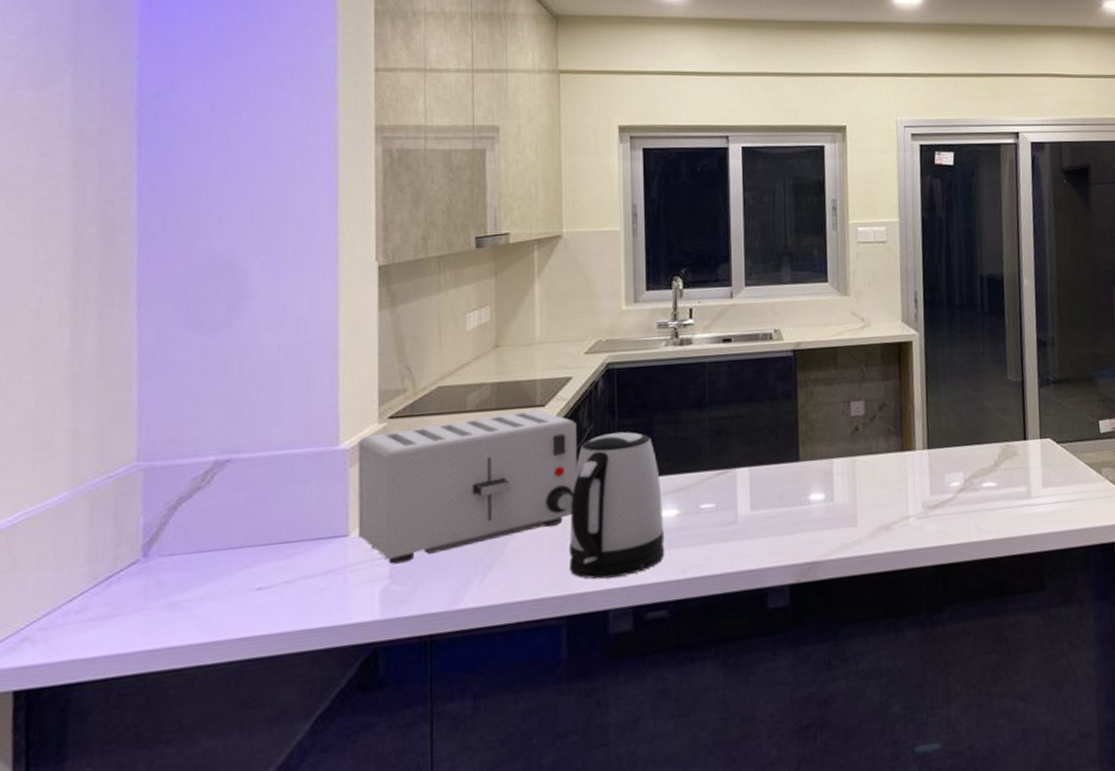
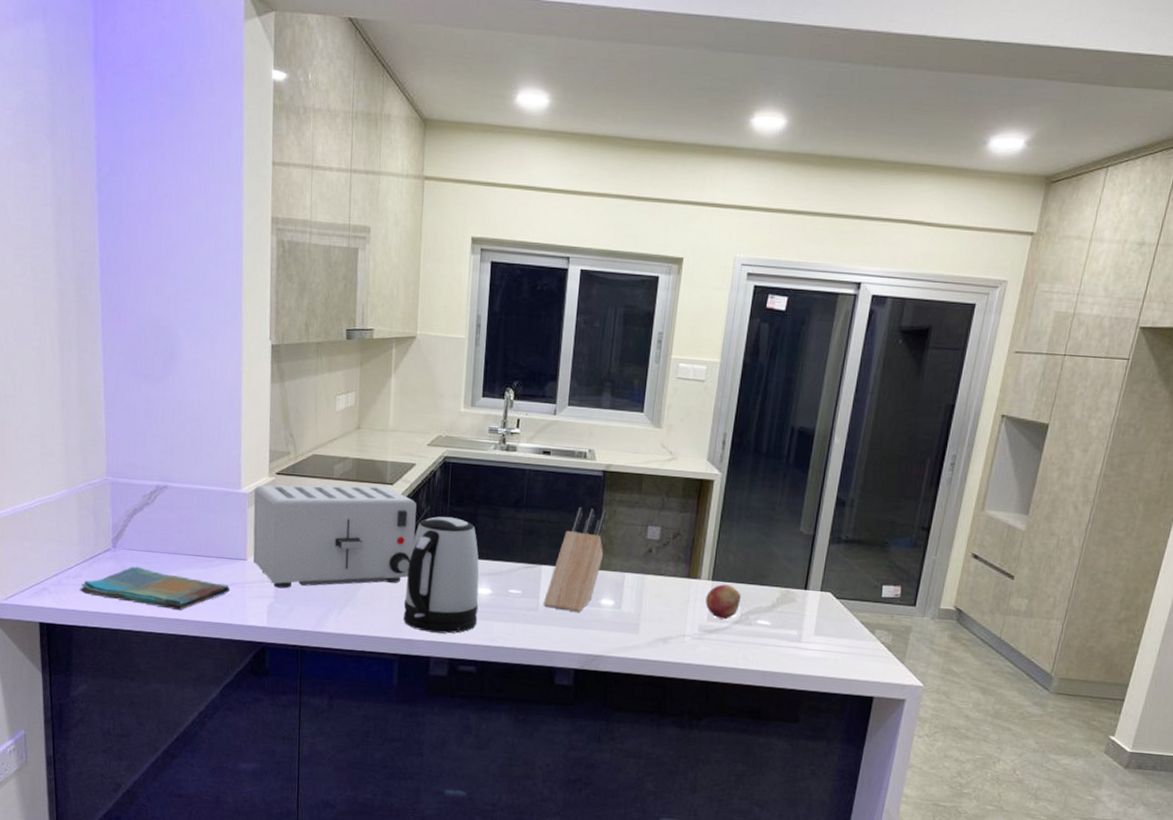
dish towel: none [84,575,325,633] -> present [79,566,230,611]
knife block: none [742,392,806,518] -> present [543,507,608,612]
fruit: none [924,450,962,491] -> present [705,584,741,620]

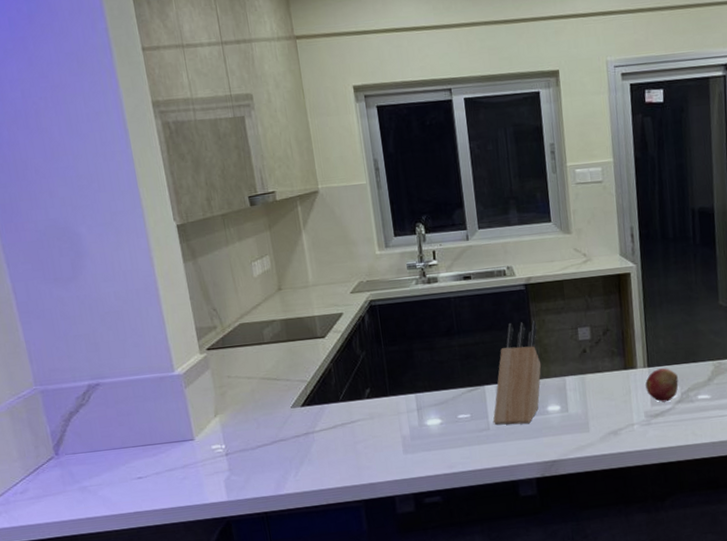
dish towel: present [79,566,230,611] -> none [29,468,184,507]
toaster: present [252,485,417,589] -> none [187,340,358,461]
kettle: present [403,516,480,634] -> none [355,357,434,473]

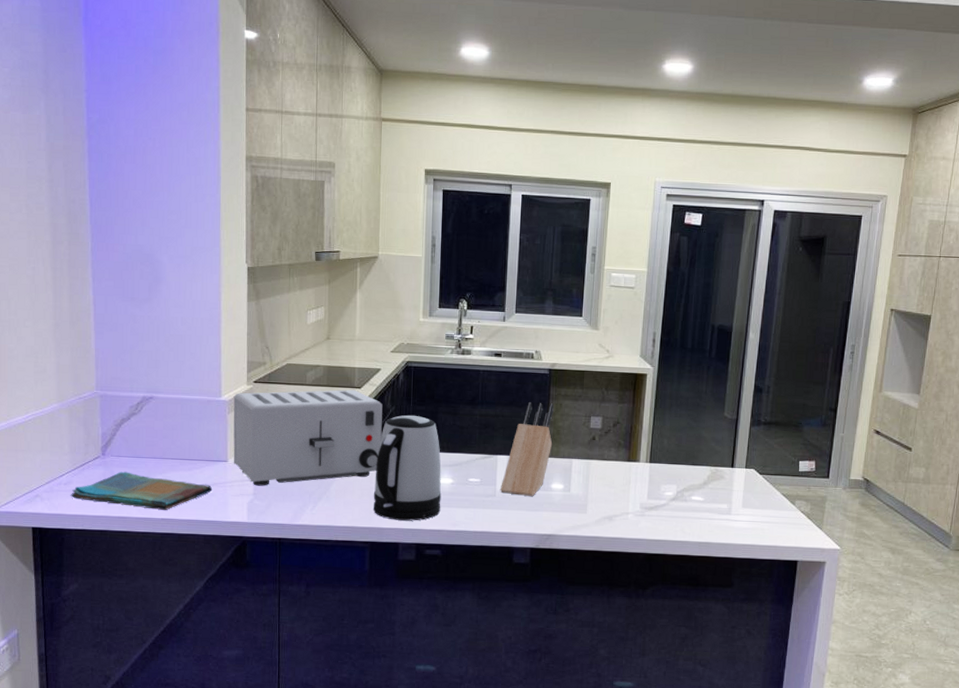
dish towel: none [29,468,184,507] -> present [70,471,213,511]
toaster: none [187,340,358,461] -> present [233,390,383,486]
kettle: none [355,357,434,473] -> present [373,415,442,521]
fruit: present [645,368,679,403] -> none [645,466,676,498]

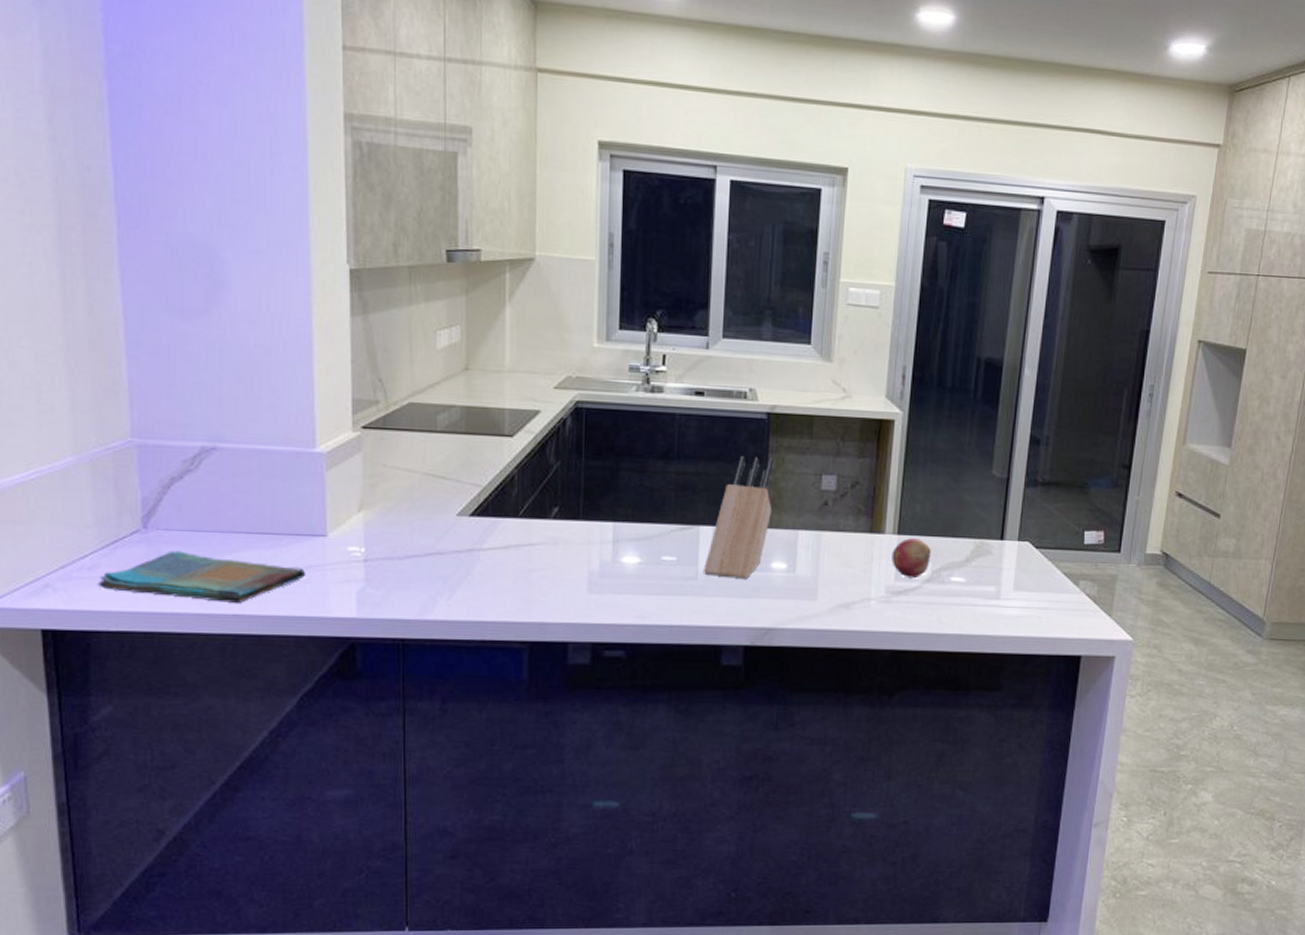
toaster: present [233,390,383,486] -> none [333,438,544,569]
kettle: present [373,415,442,521] -> none [532,472,625,613]
fruit: none [645,466,676,498] -> present [891,538,931,579]

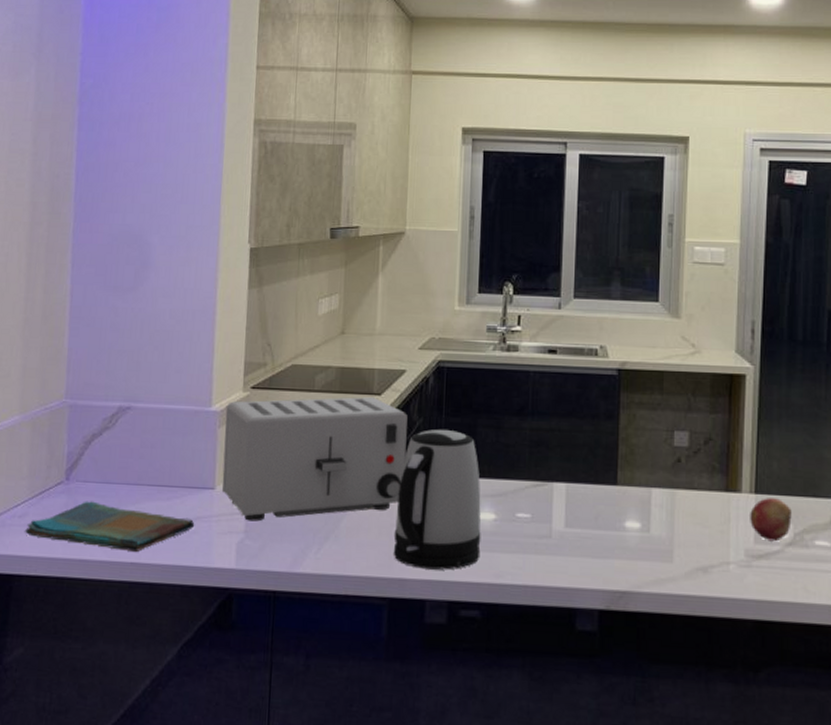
toaster: none [333,438,544,569] -> present [221,397,408,522]
kettle: none [532,472,625,613] -> present [393,429,481,570]
knife block: present [702,456,774,579] -> none [556,412,626,538]

